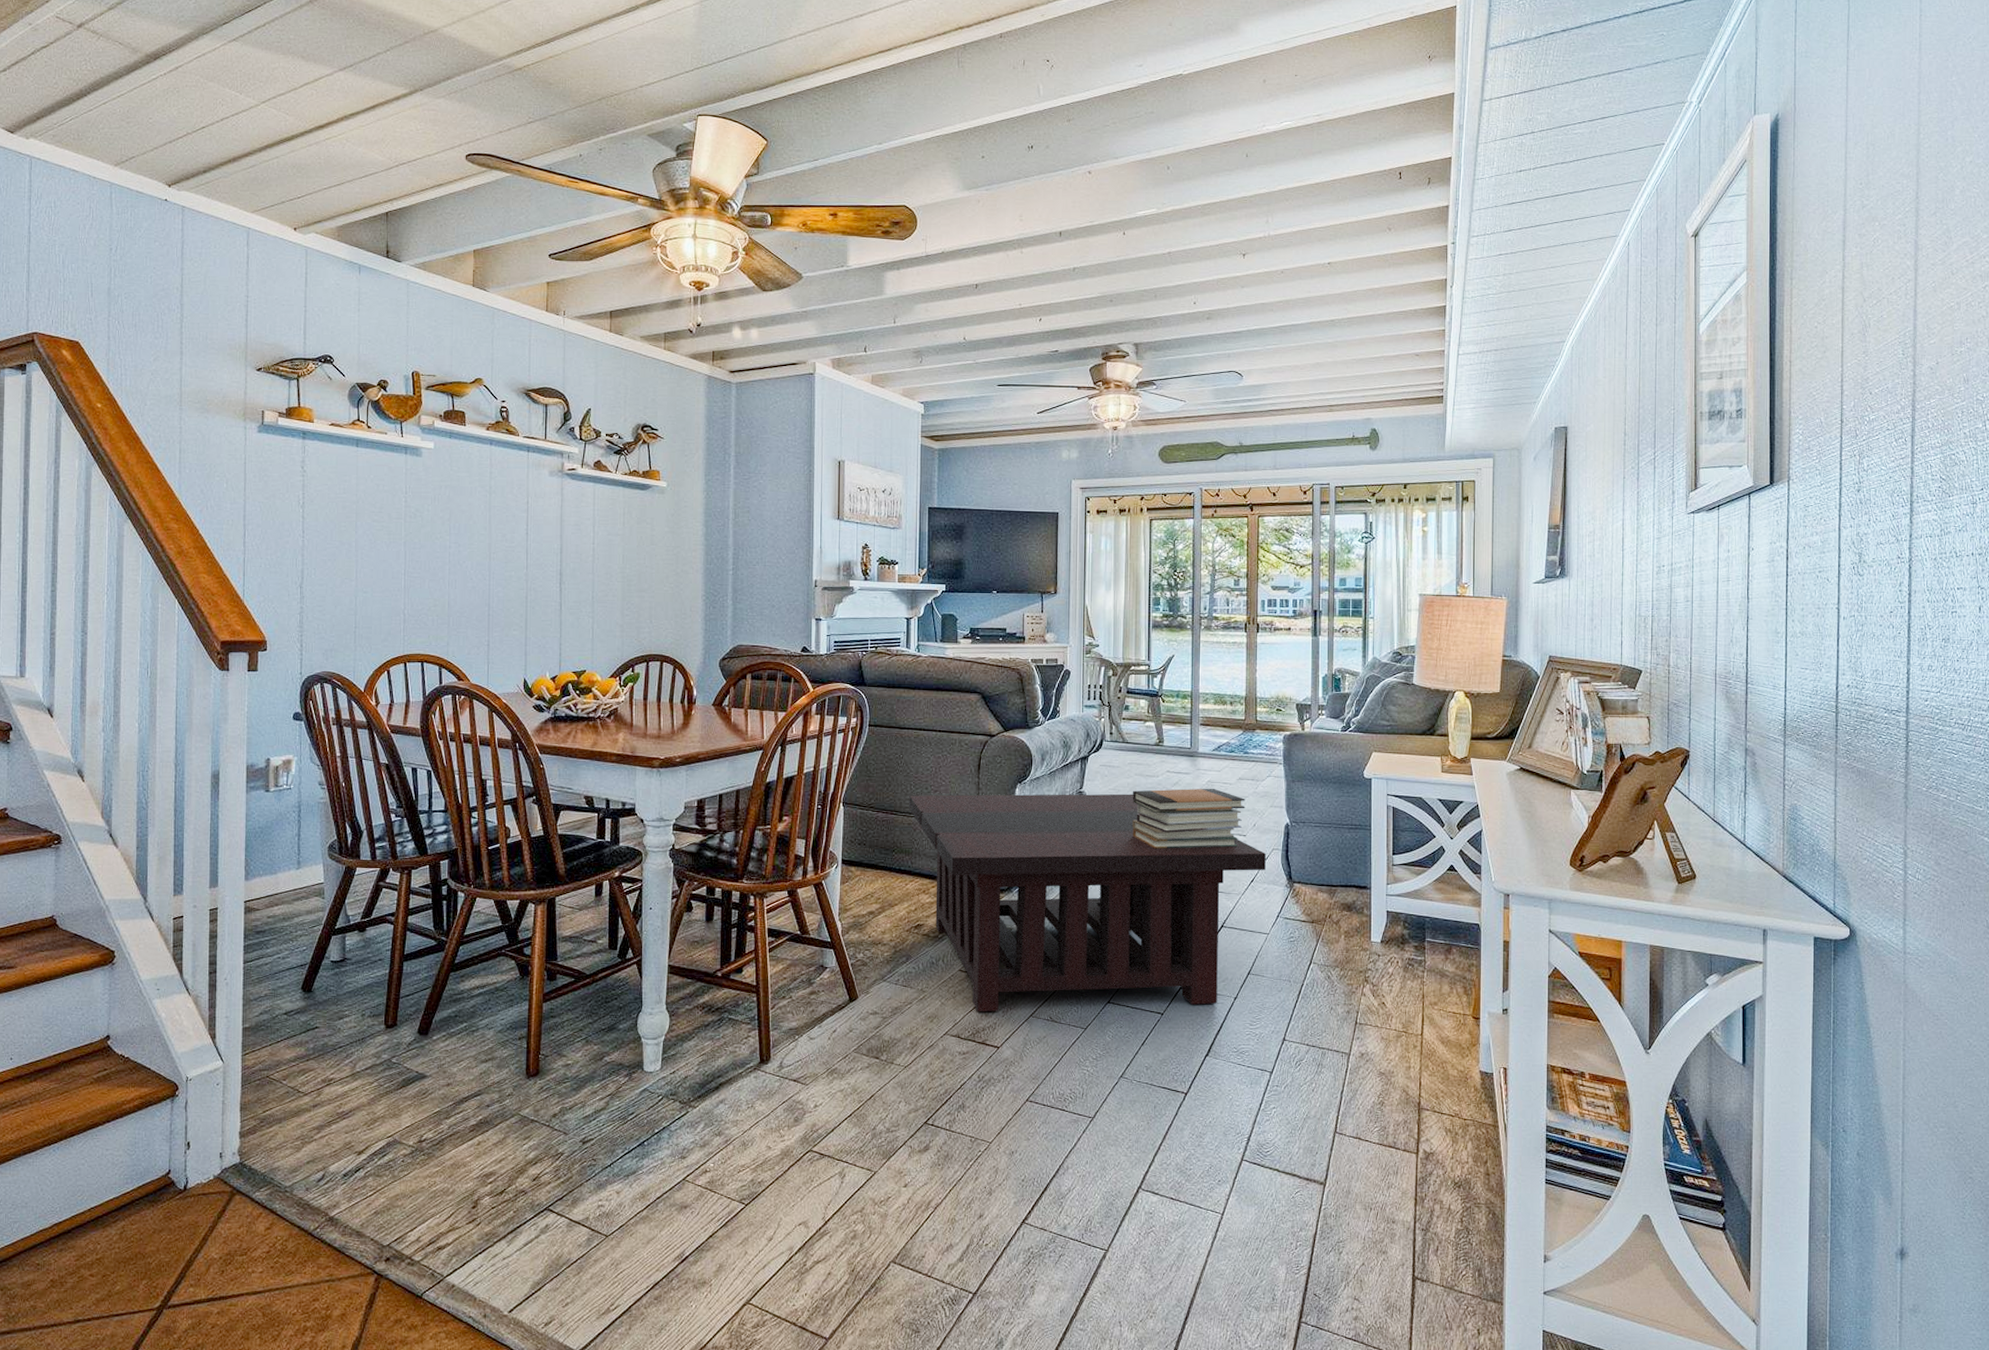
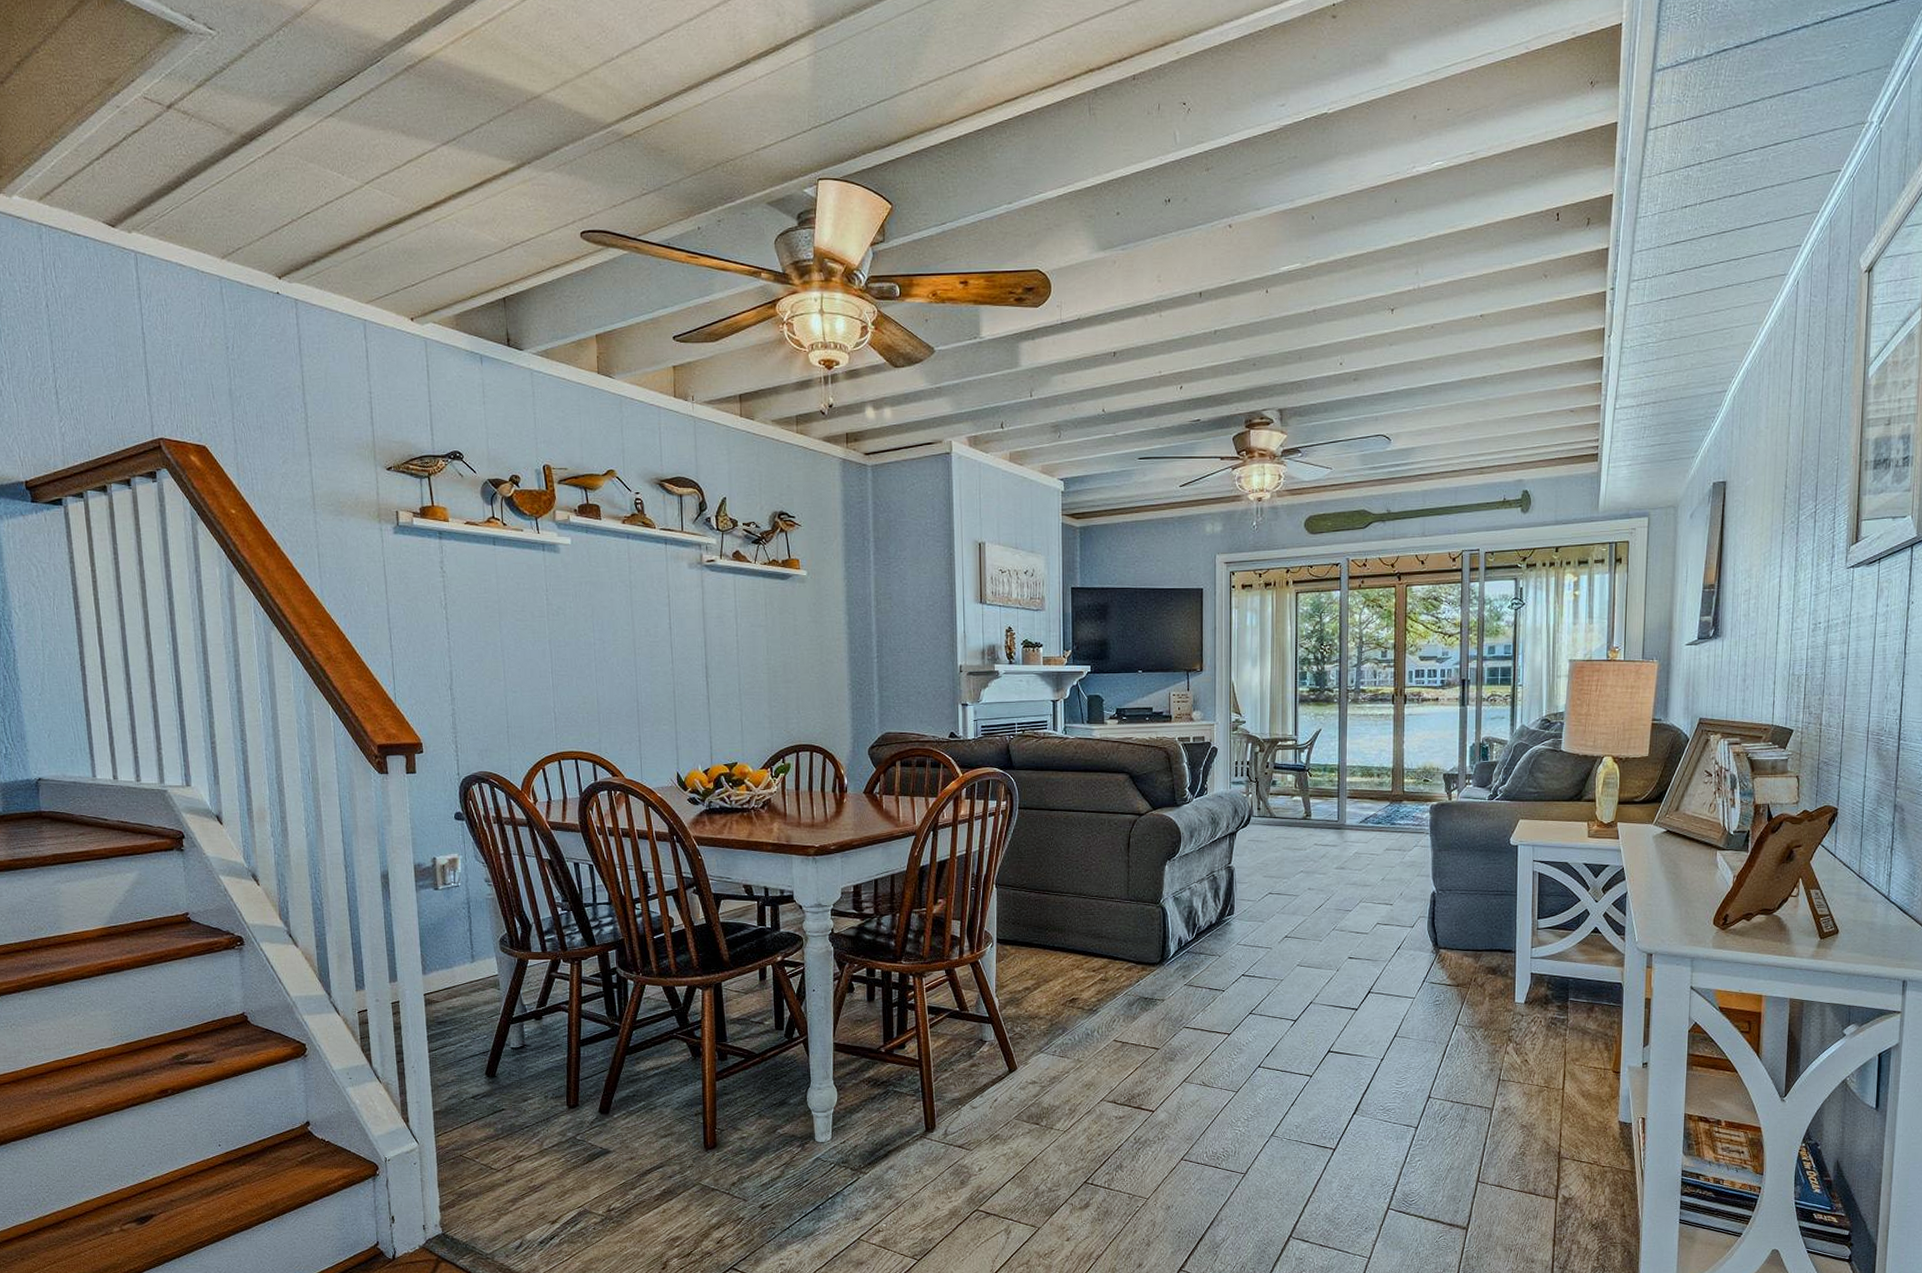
coffee table: present [909,793,1266,1012] -> none [1061,867,1412,1079]
book stack: present [1132,788,1246,849] -> none [1280,859,1392,920]

